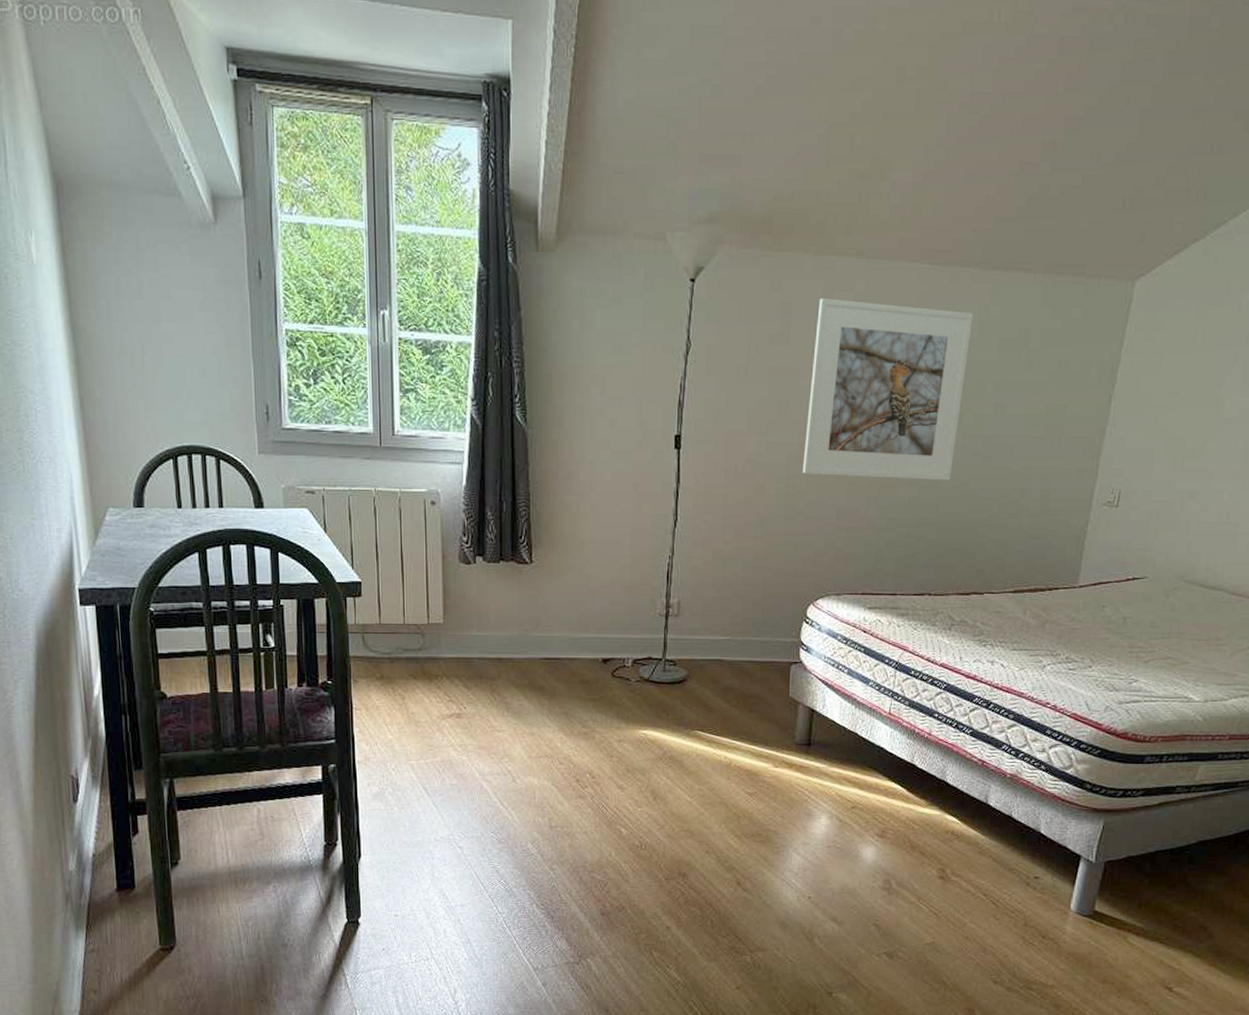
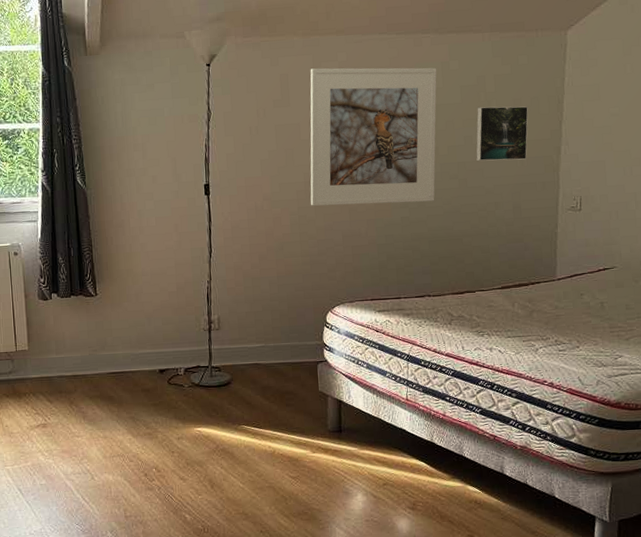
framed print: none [1006,369,1076,439] -> present [476,106,529,161]

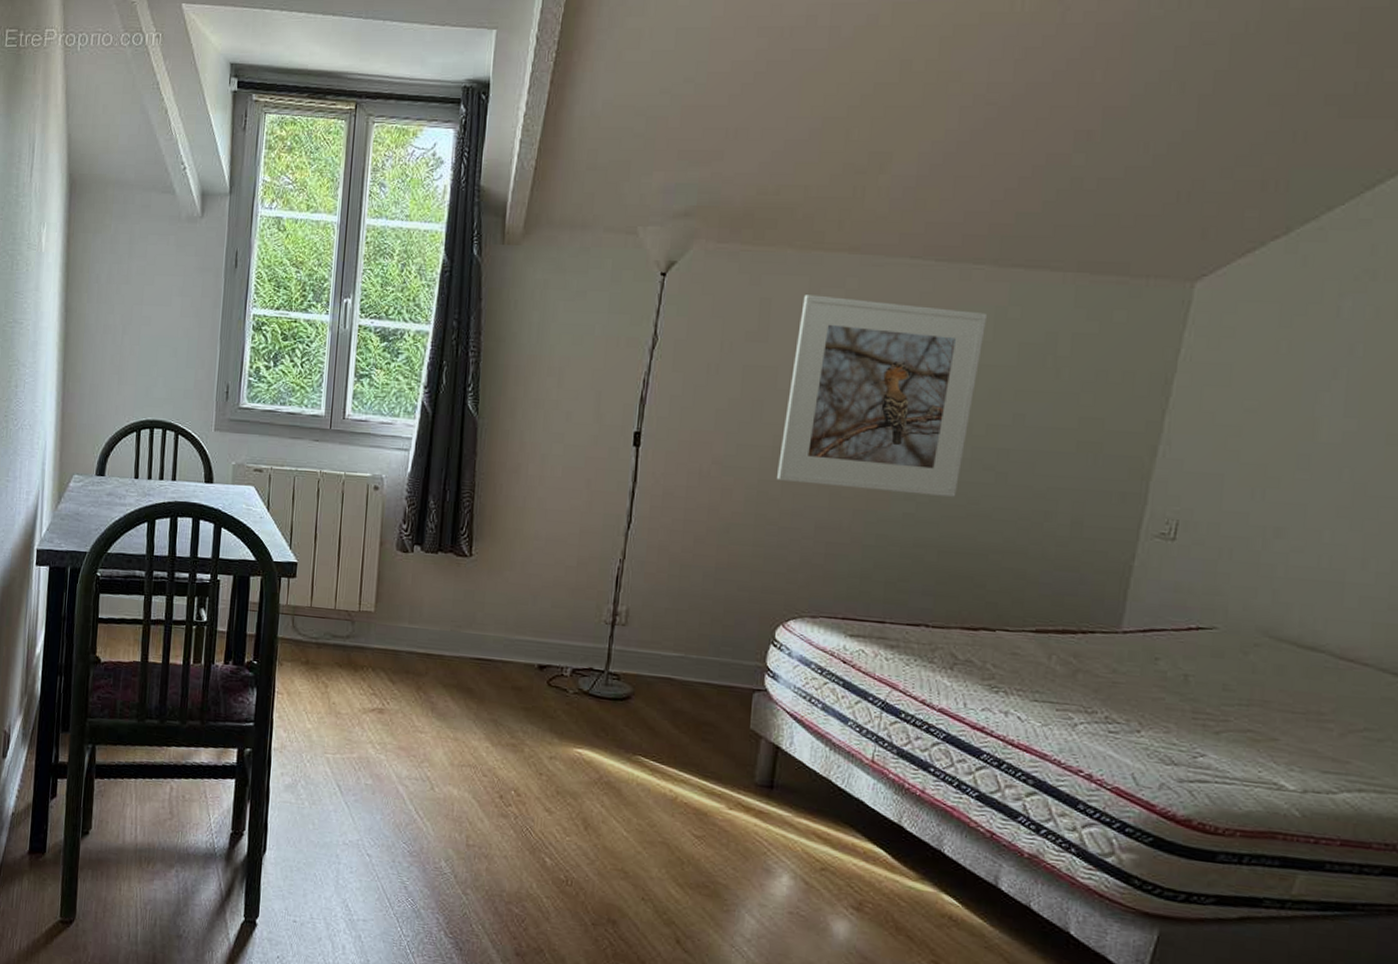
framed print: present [476,106,529,161] -> none [1026,376,1118,457]

